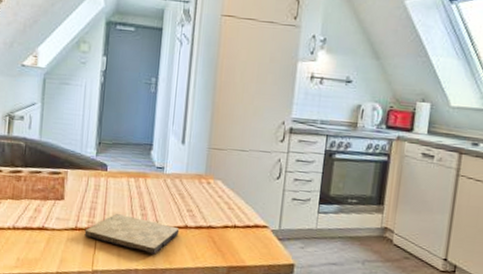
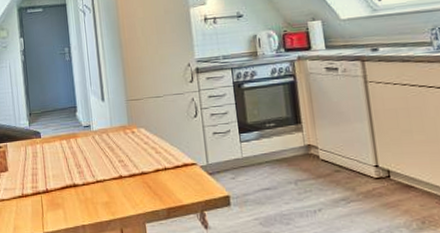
cutting board: present [84,214,180,255] -> none [30,175,116,208]

